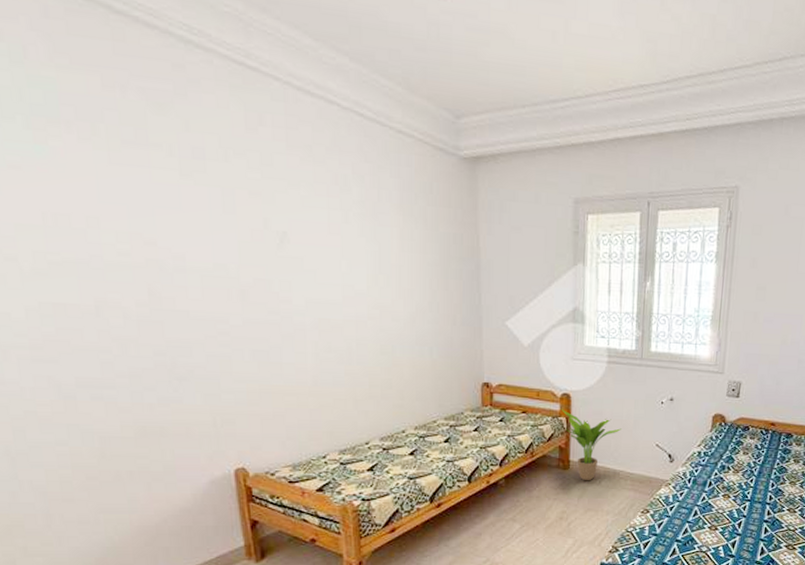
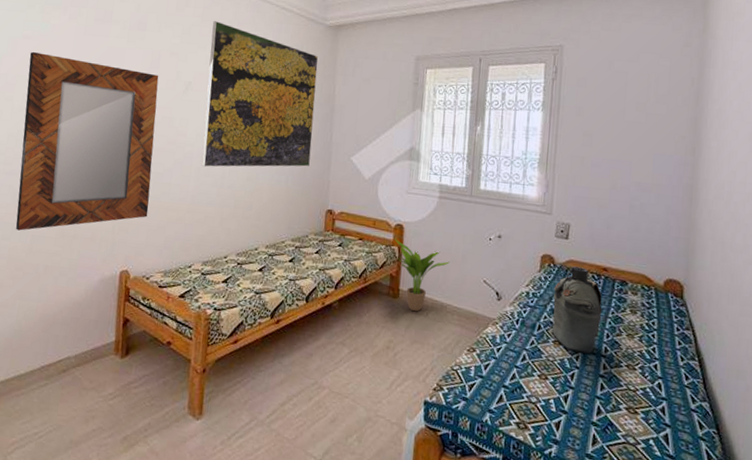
home mirror: none [26,188,258,433] -> present [15,51,159,231]
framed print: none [302,147,457,341] -> present [201,21,319,167]
military canteen: none [722,424,769,503] -> present [552,266,602,354]

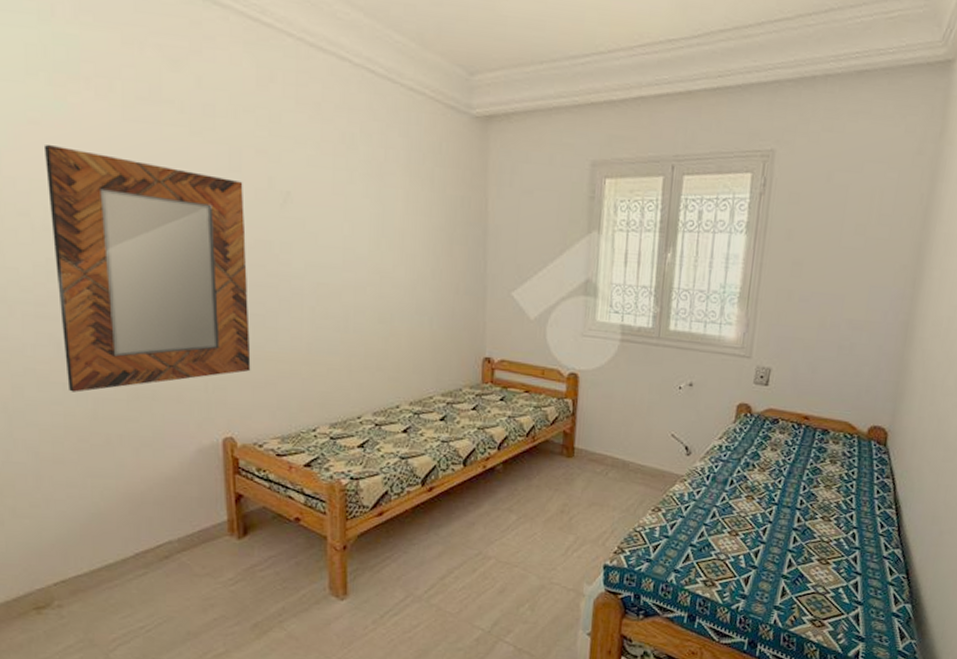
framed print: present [201,21,319,167] -> none [311,105,464,307]
potted plant: present [394,238,450,312] -> none [567,389,633,472]
military canteen: present [552,266,602,354] -> none [745,416,802,508]

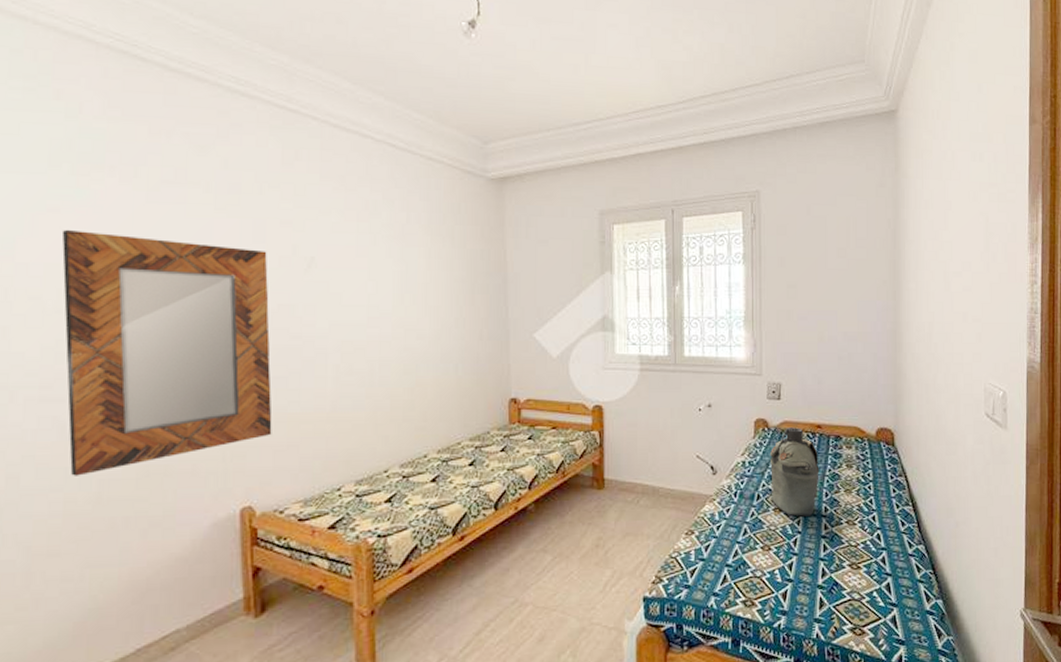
military canteen: none [745,416,802,508] -> present [769,427,819,517]

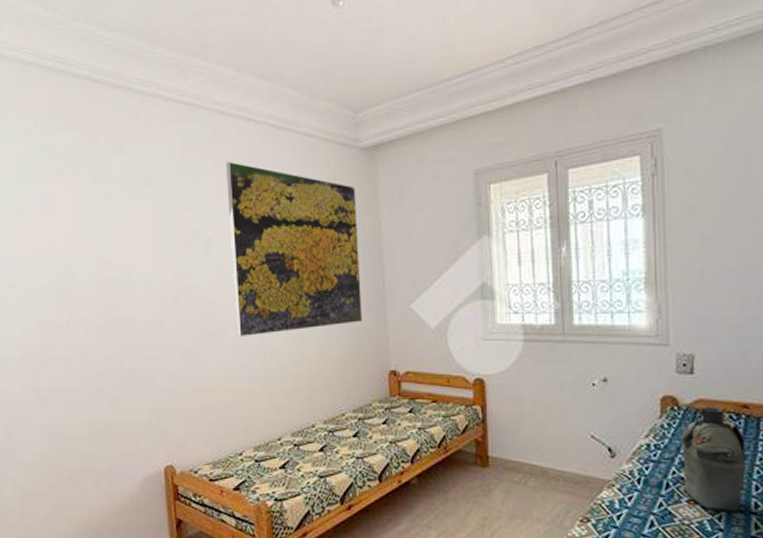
home mirror: present [61,229,272,476] -> none [28,227,185,433]
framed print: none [335,178,483,364] -> present [225,162,362,338]

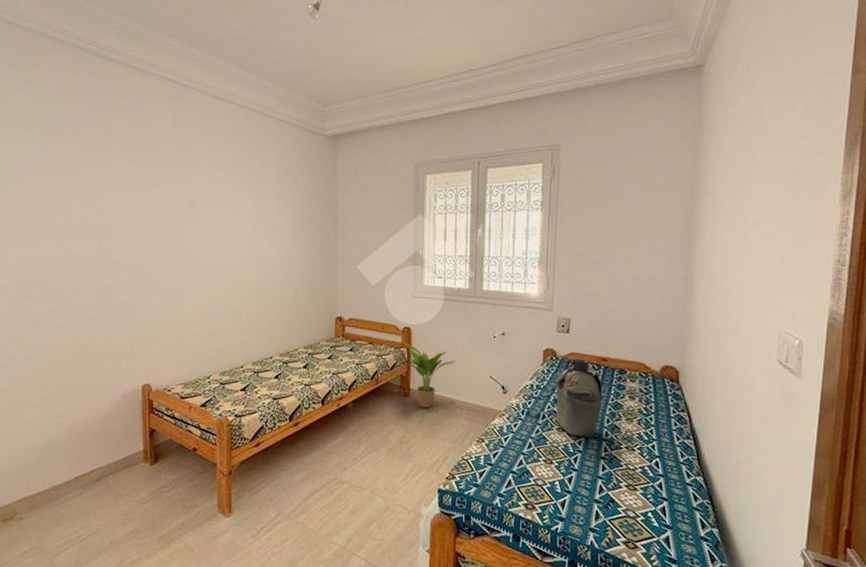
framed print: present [225,162,362,338] -> none [211,137,319,282]
potted plant: none [474,395,546,481] -> present [402,340,457,409]

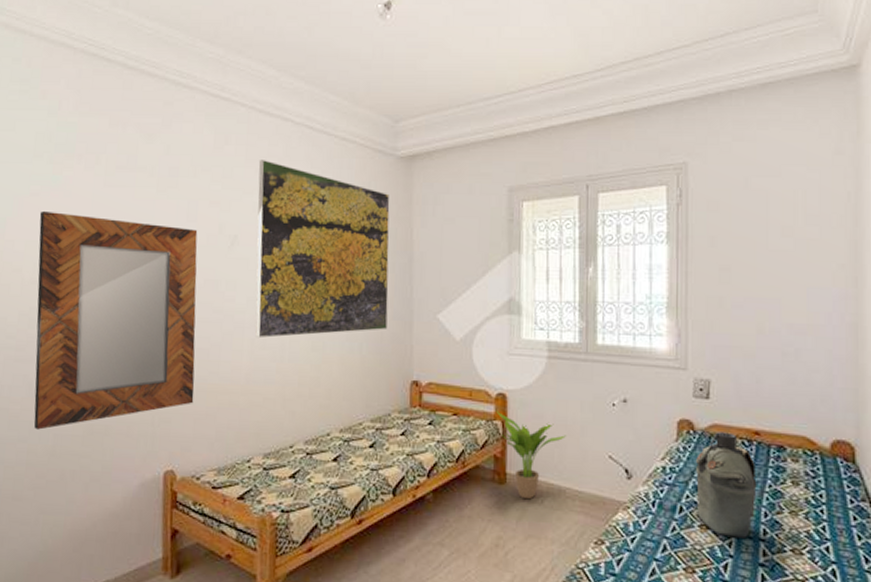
home mirror: none [32,176,164,352] -> present [33,210,198,430]
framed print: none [211,137,319,282] -> present [255,160,390,339]

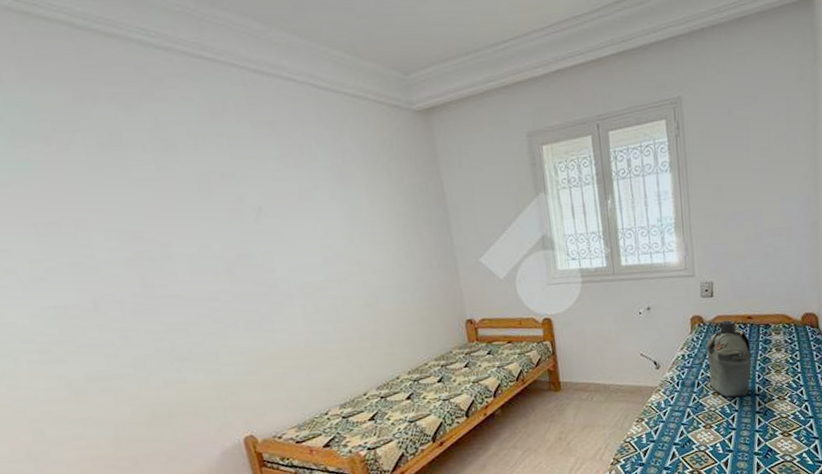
home mirror: present [33,210,198,430] -> none [17,202,257,425]
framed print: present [255,160,390,339] -> none [266,124,434,304]
potted plant: present [495,410,566,500] -> none [544,333,605,400]

